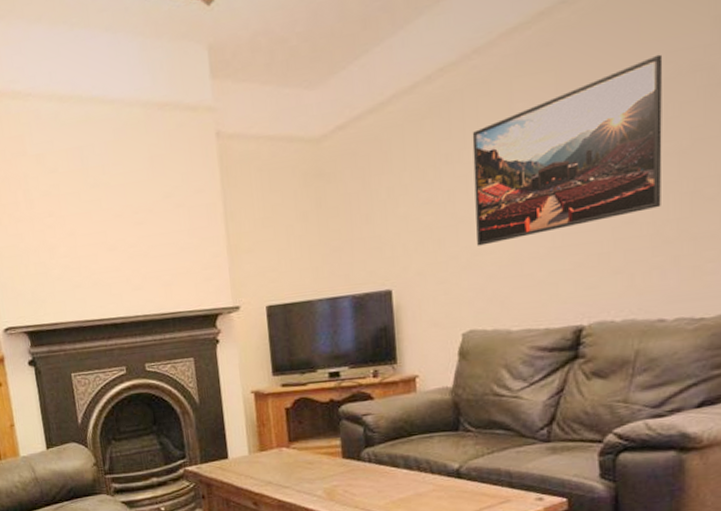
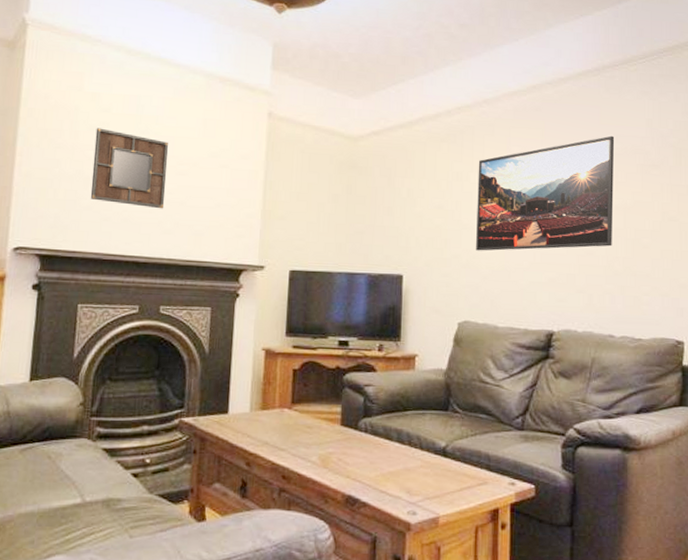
home mirror: none [48,191,129,269] -> present [90,128,168,209]

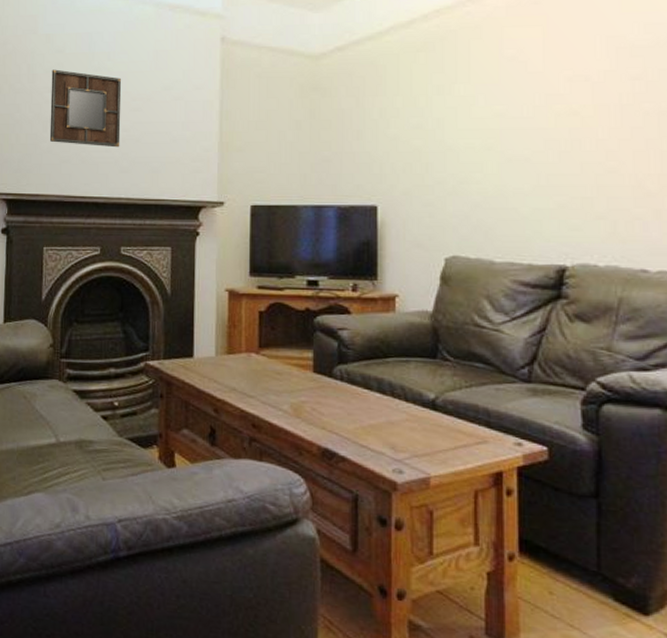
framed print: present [476,135,615,251] -> none [463,25,643,175]

